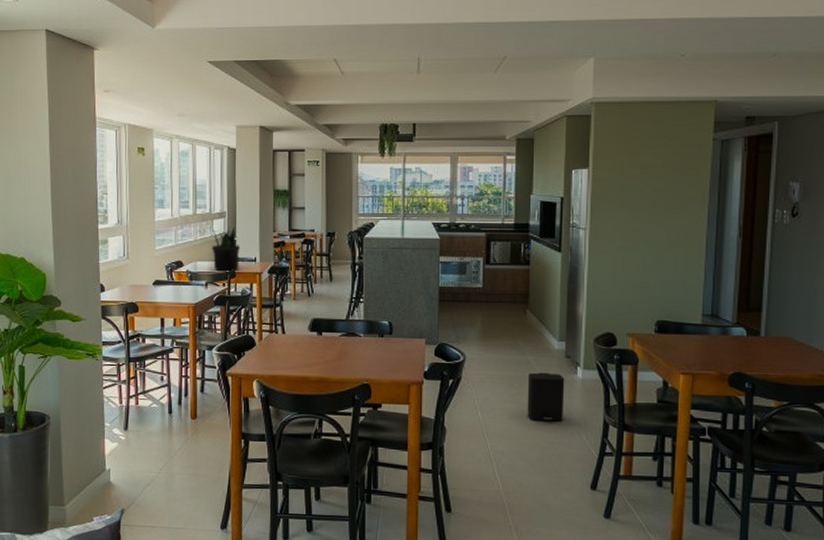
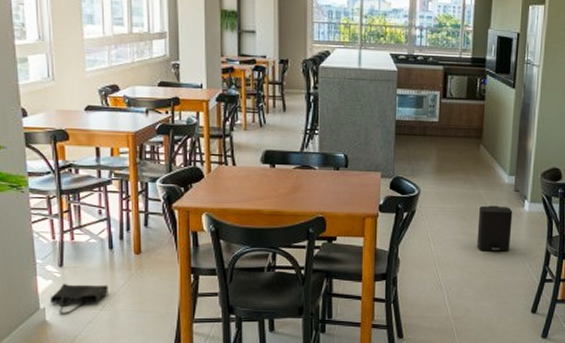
tote bag: none [115,447,166,477] -> present [51,284,108,316]
planter: present [212,227,240,272] -> none [151,49,184,98]

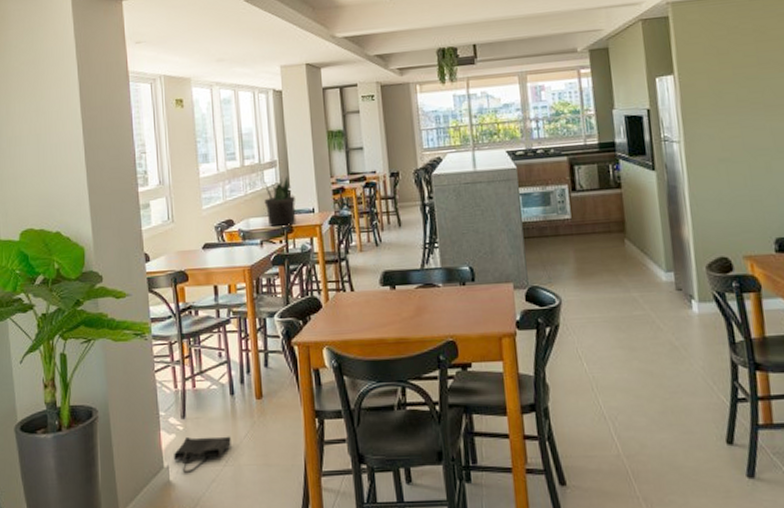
planter: none [151,49,184,98] -> present [263,176,297,228]
pedal bin: present [476,205,513,252] -> none [636,309,683,368]

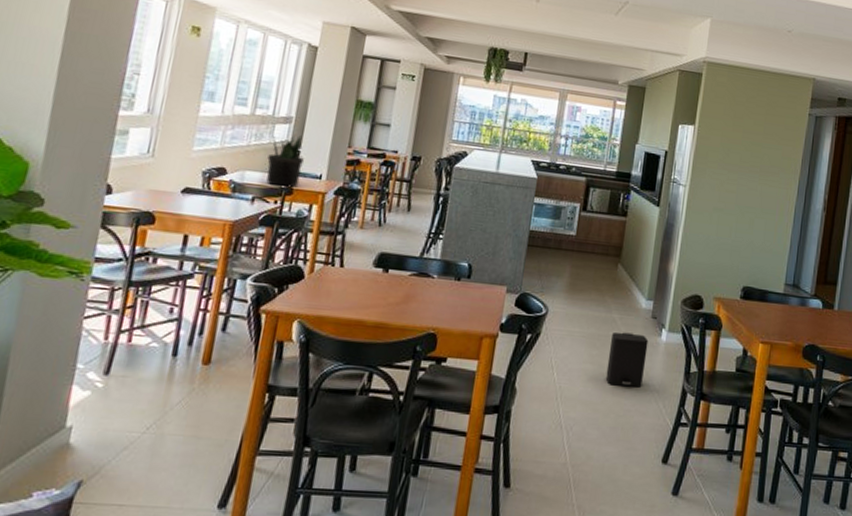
tote bag: present [174,436,231,474] -> none [81,397,160,438]
pedal bin: none [636,309,683,368] -> present [605,332,649,388]

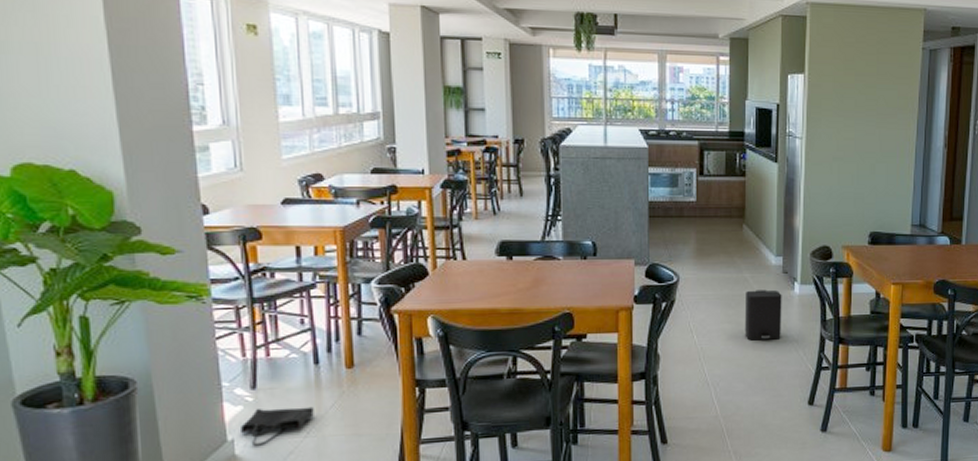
tote bag: none [81,397,160,438] -> present [241,406,314,447]
planter: present [266,135,304,187] -> none [362,131,402,187]

